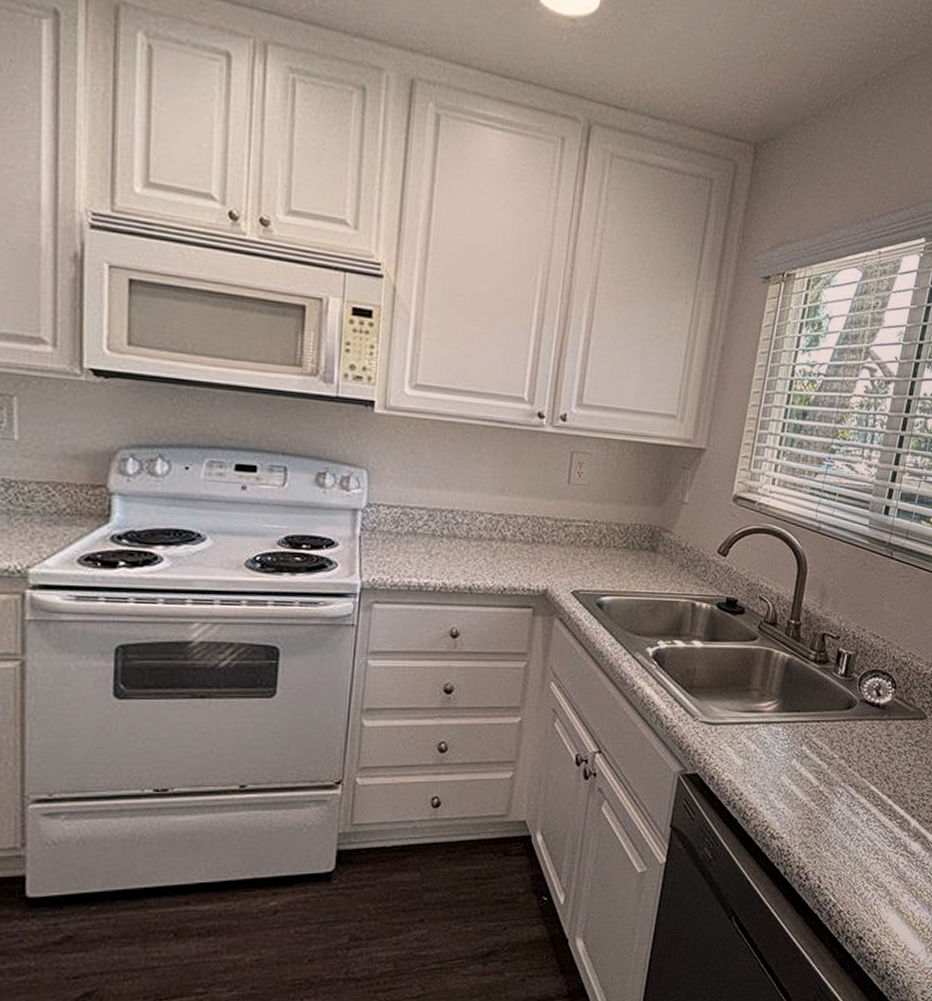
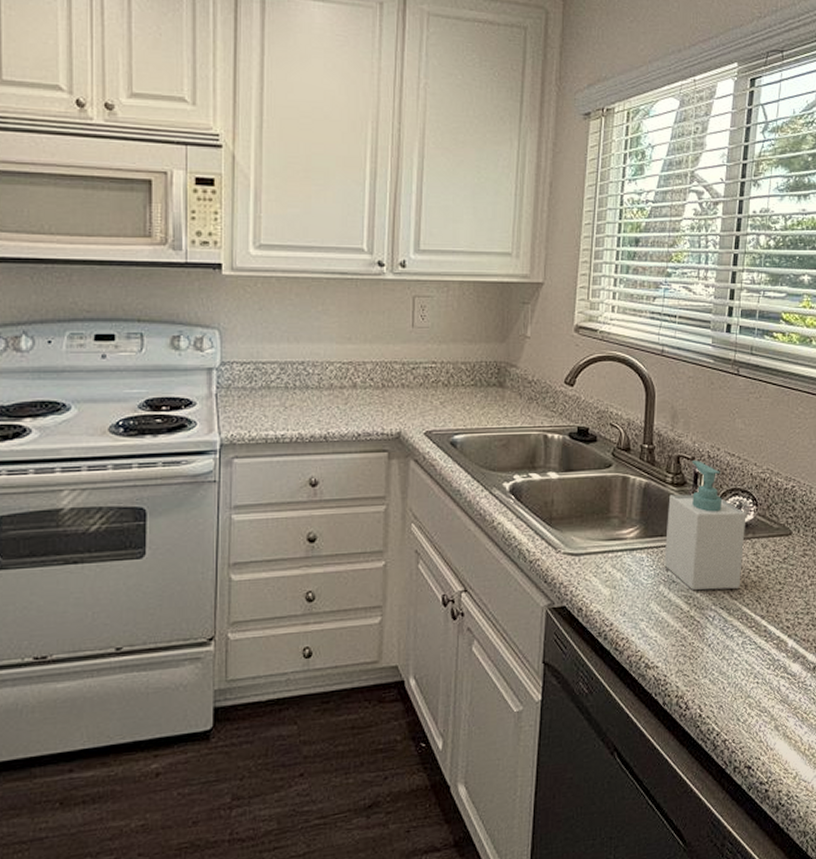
soap bottle: none [798,640,884,767] -> present [664,460,746,590]

